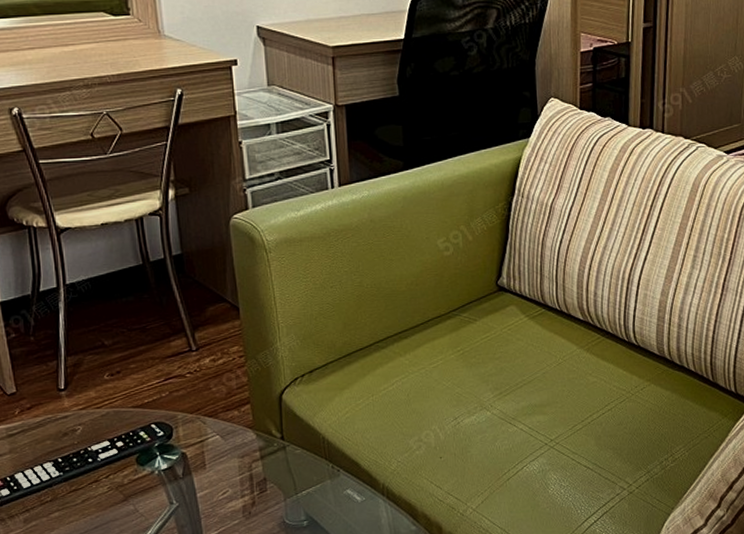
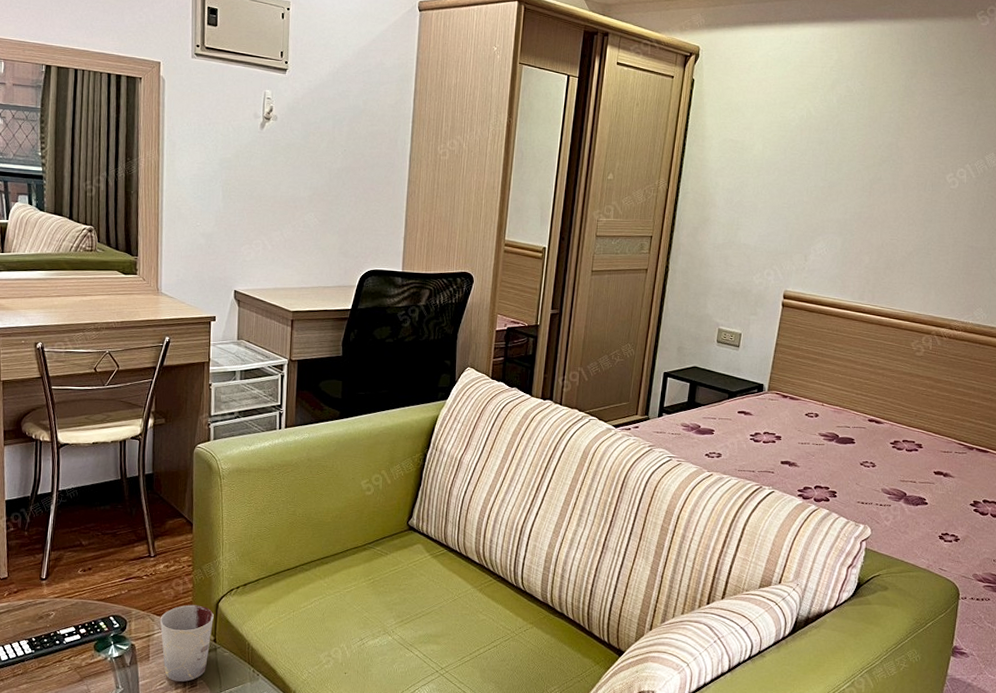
cup: none [212,400,278,489] -> present [160,604,214,682]

